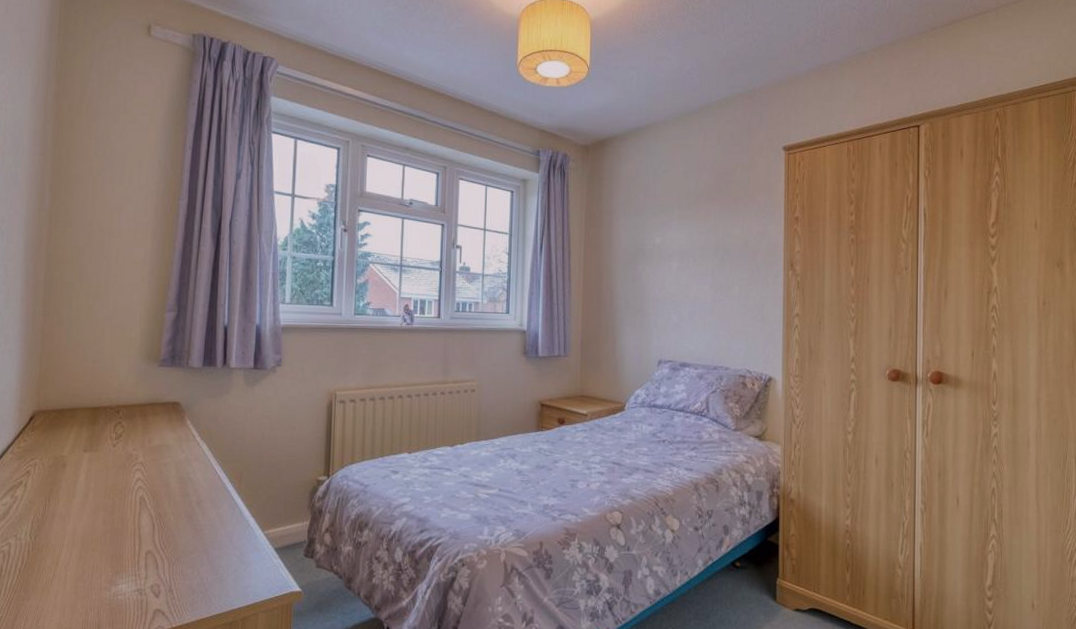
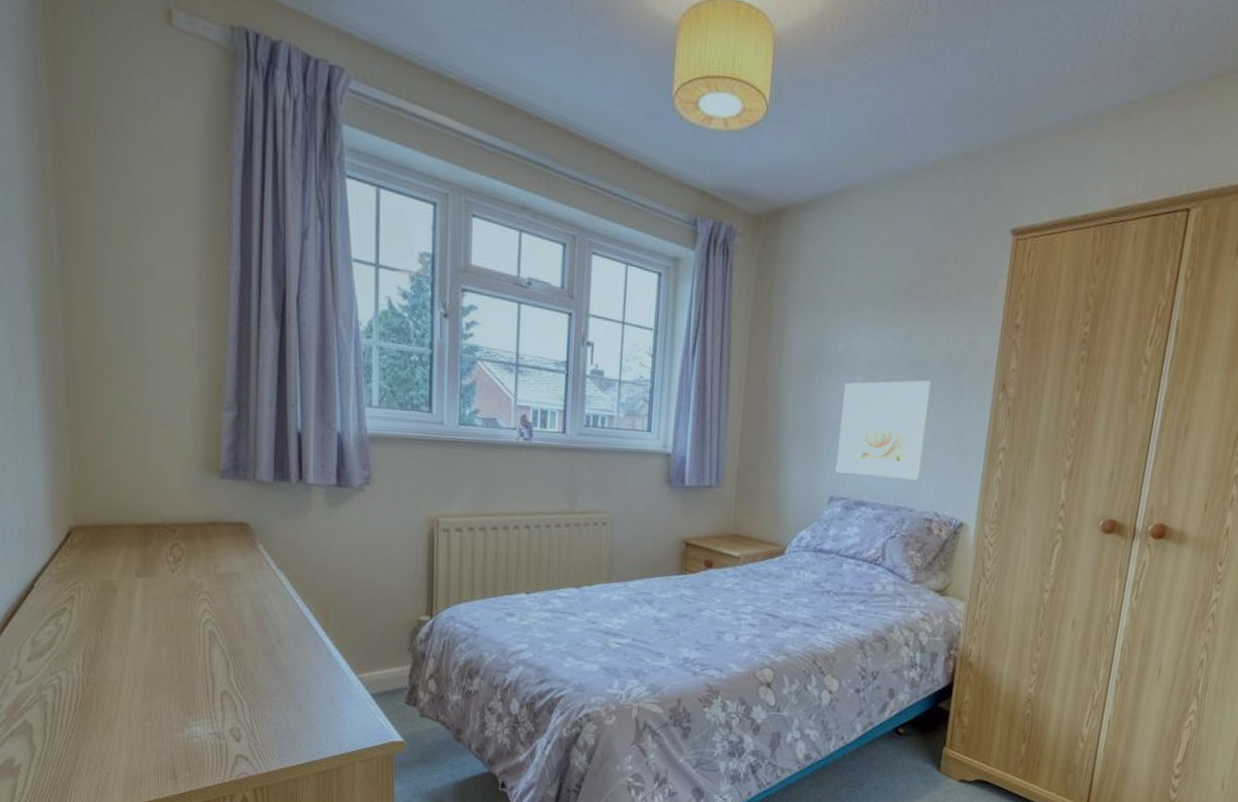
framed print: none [662,263,733,343] -> present [835,380,932,480]

